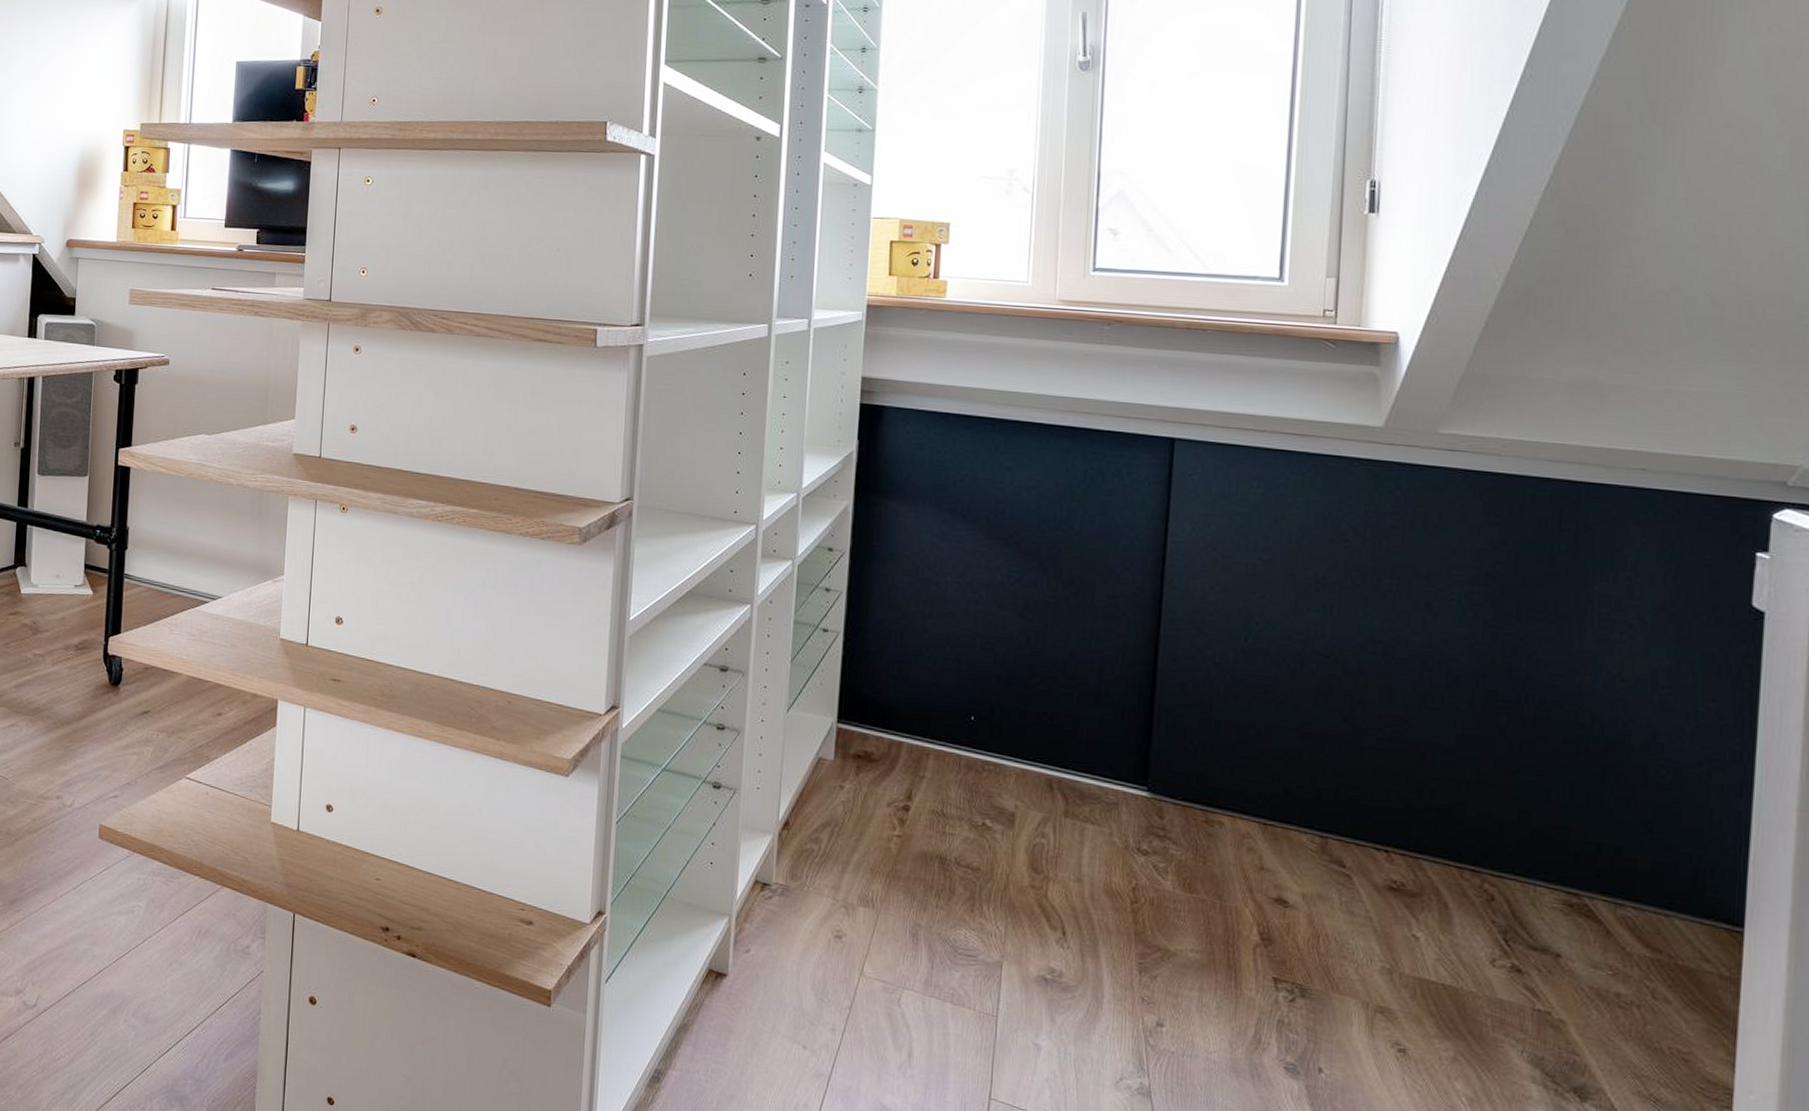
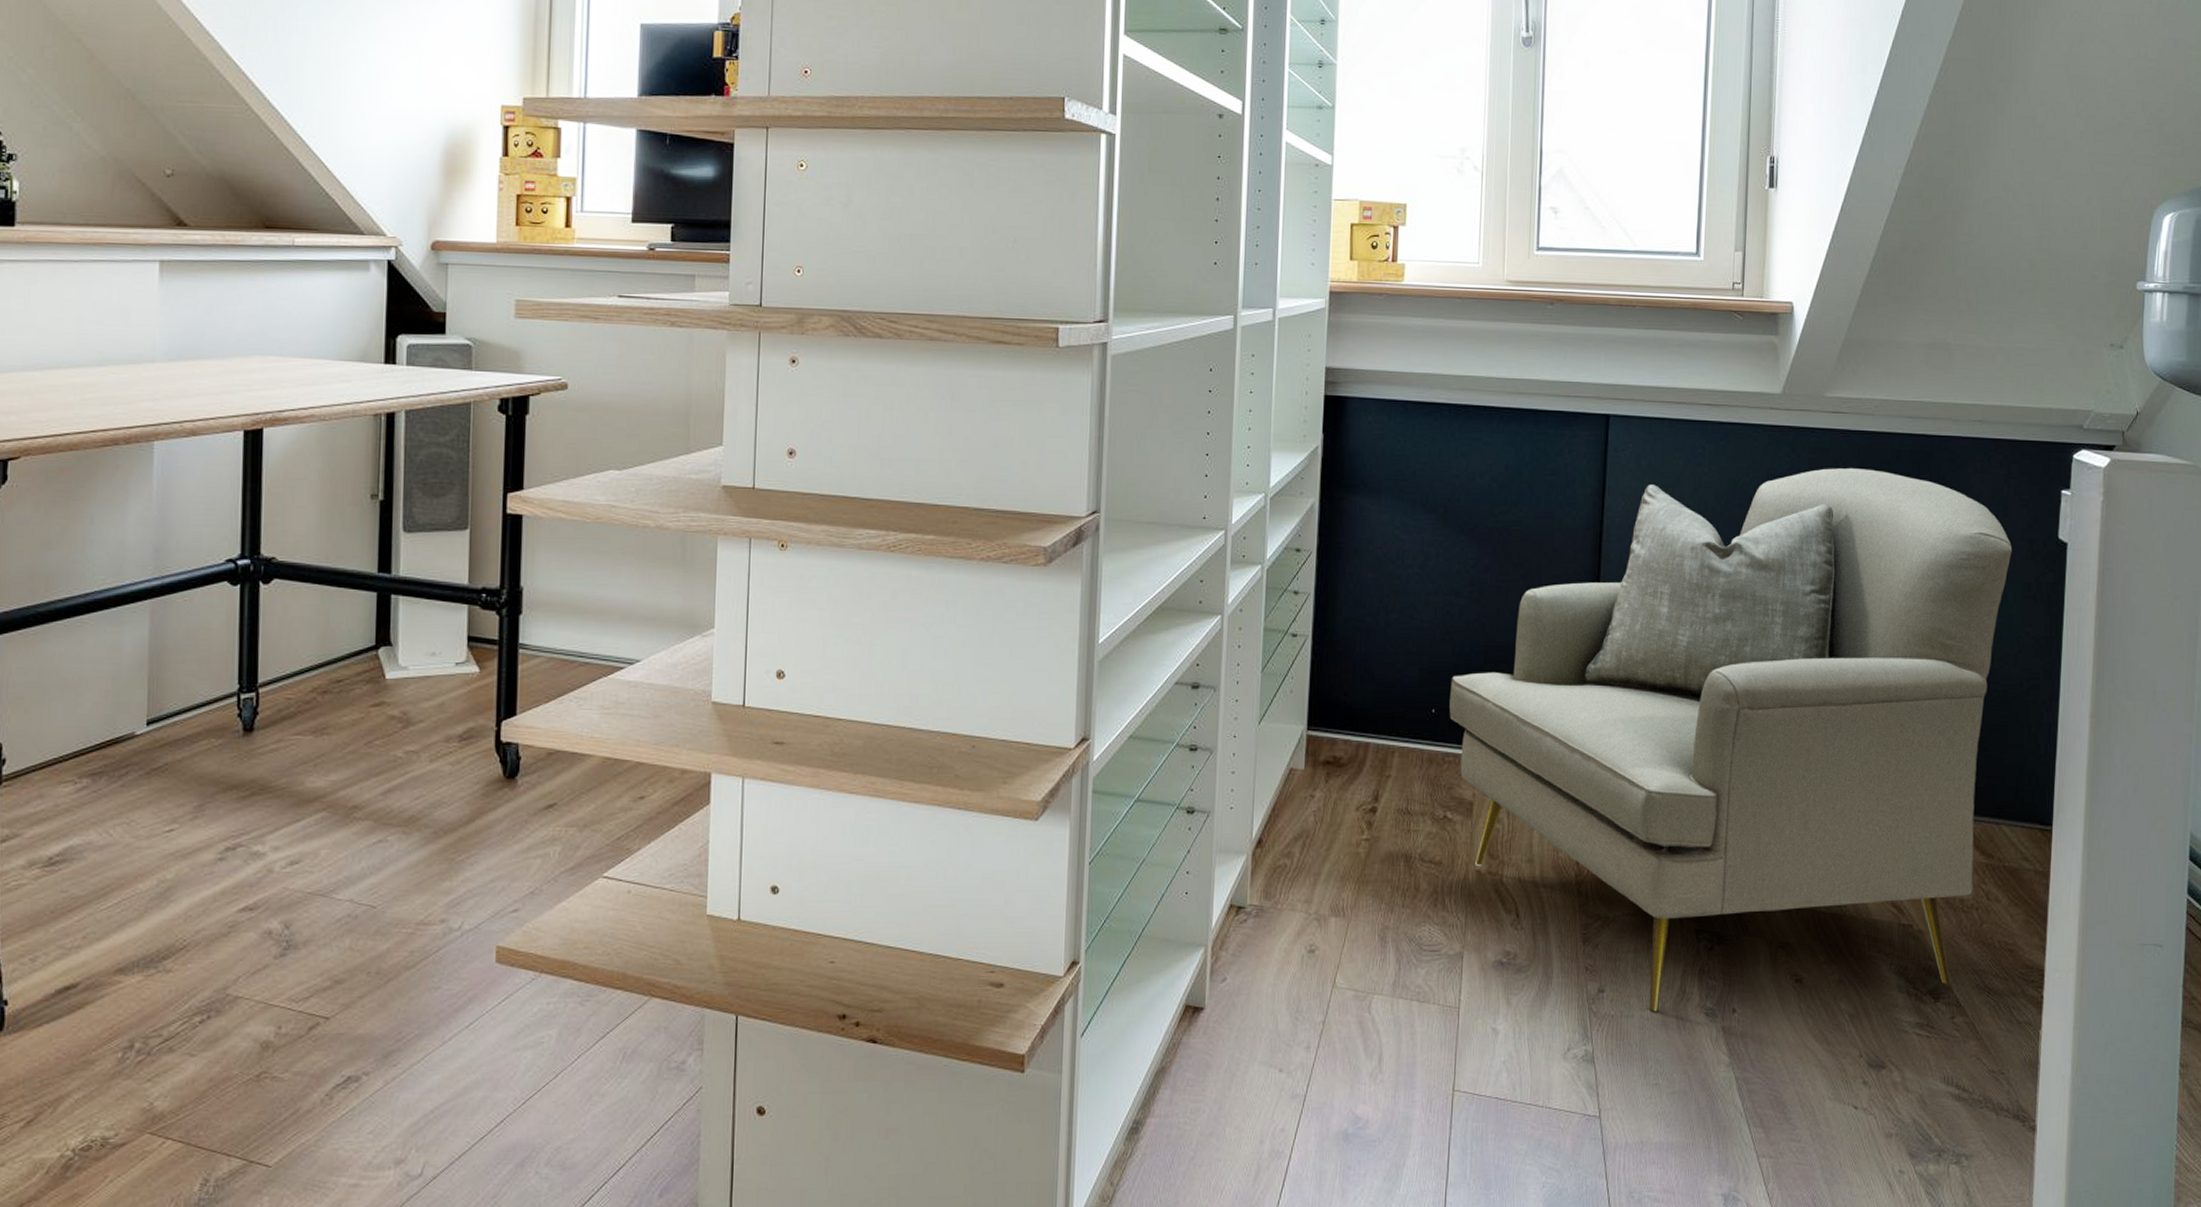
armchair: none [990,508,1688,1086] -> present [1449,468,2013,1013]

